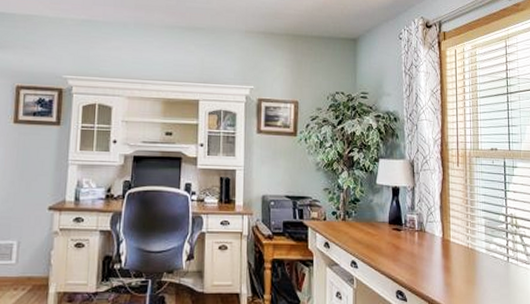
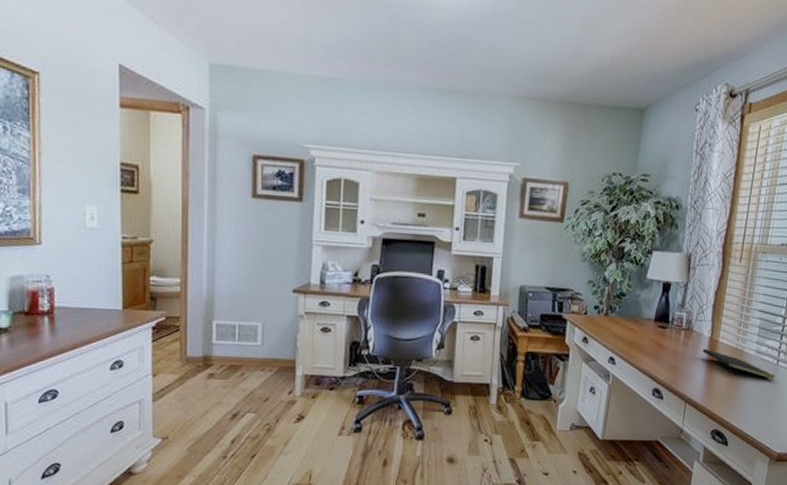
notepad: none [437,248,508,277] -> present [702,348,776,380]

